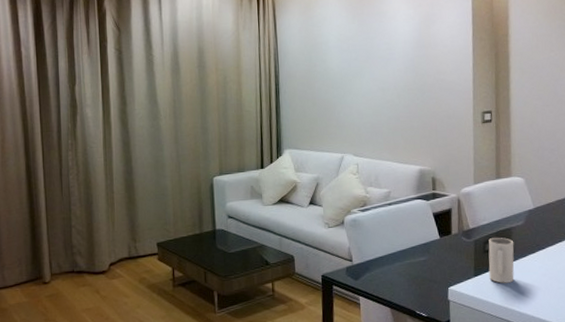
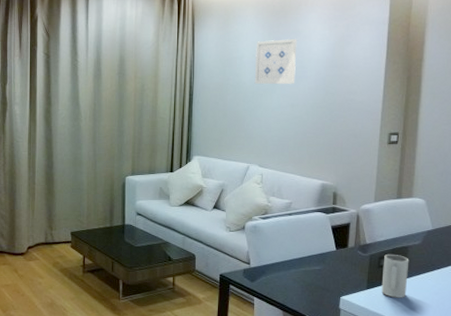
wall art: none [340,20,384,69] -> present [254,39,297,84]

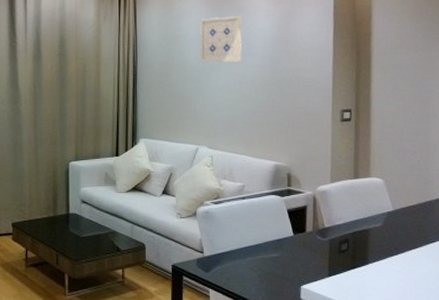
mug: present [381,254,409,298] -> none [343,239,371,285]

